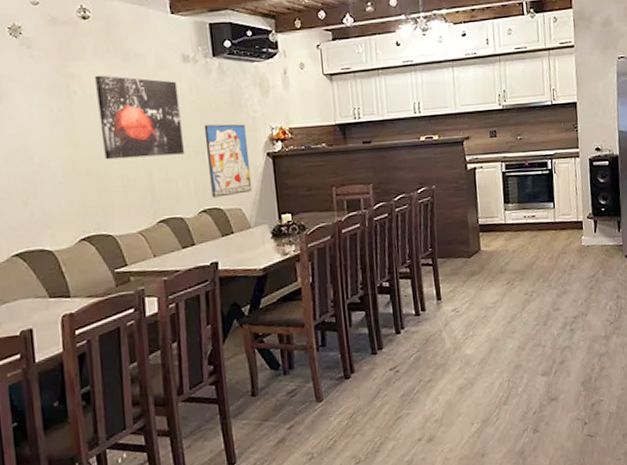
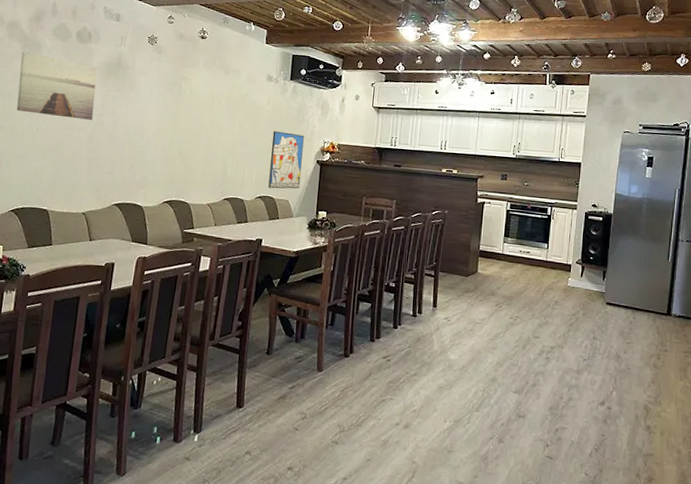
wall art: present [95,75,184,160] -> none [195,81,260,150]

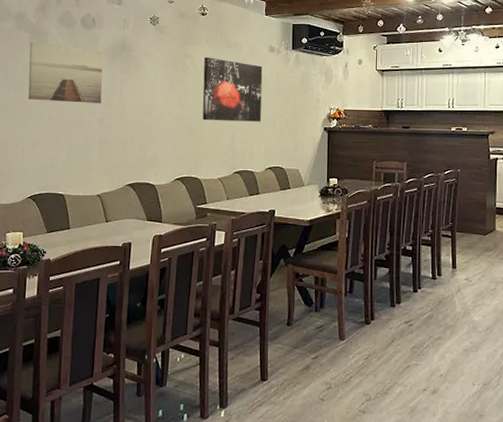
wall art: none [195,81,260,150] -> present [202,57,263,122]
wall art: present [268,131,304,189] -> none [277,101,310,159]

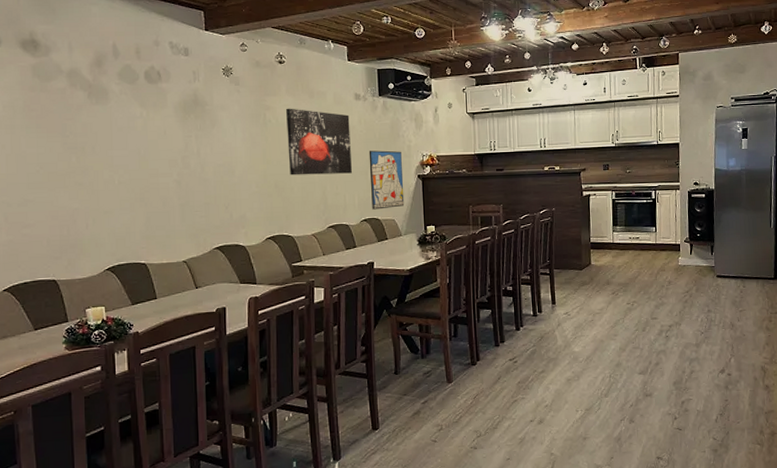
wall art: present [28,41,103,103] -> none [88,100,177,165]
wall art: none [277,101,310,159] -> present [369,150,405,210]

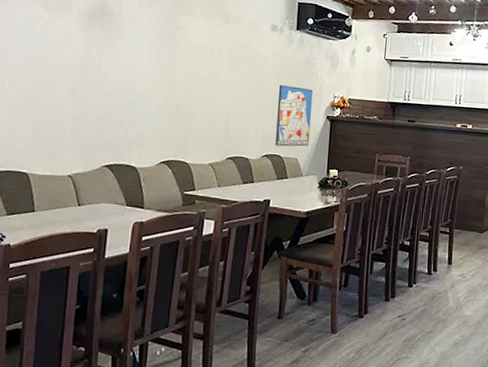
wall art: present [286,108,352,176] -> none [193,30,263,106]

